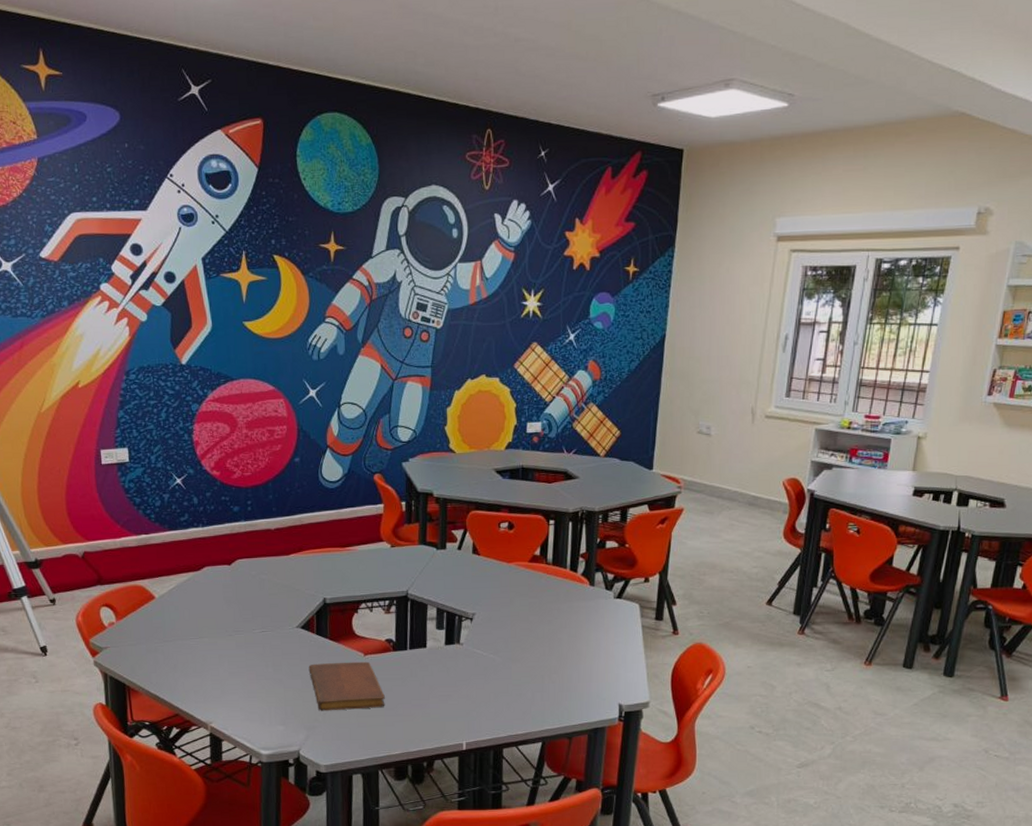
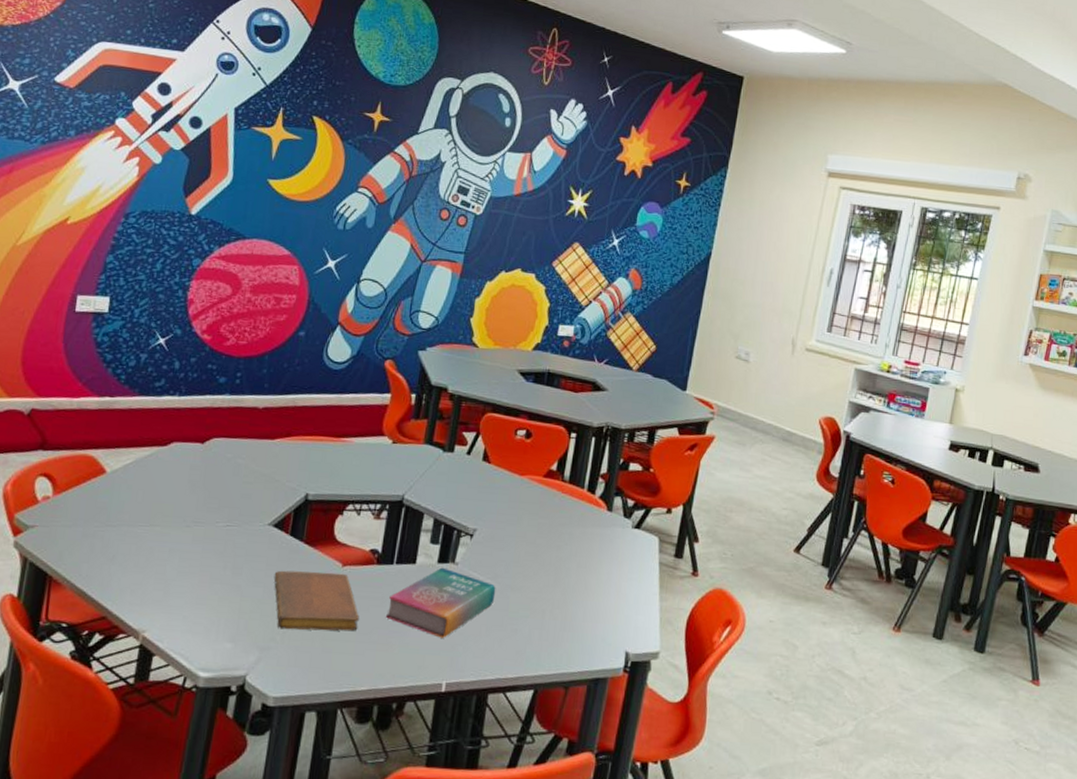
book: none [407,648,499,707] -> present [386,567,496,638]

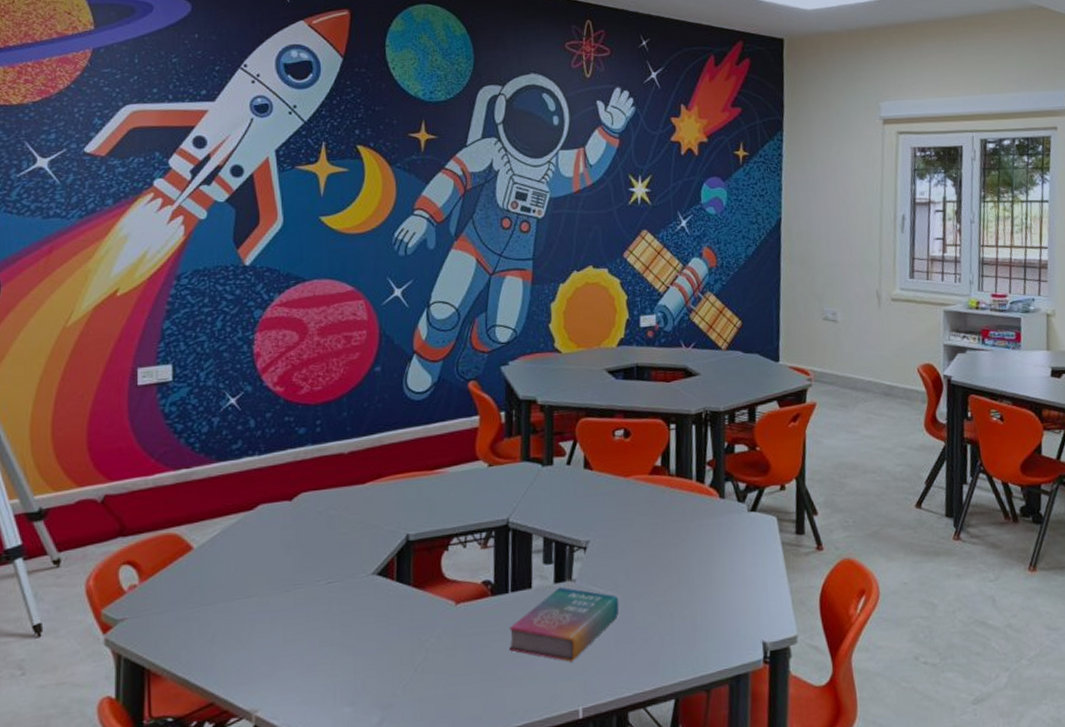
notebook: present [274,570,359,631] -> none [385,611,482,683]

